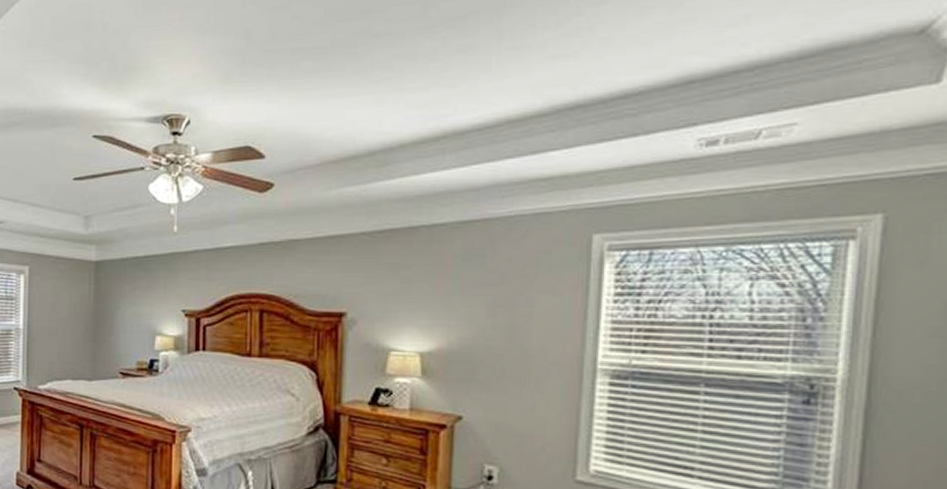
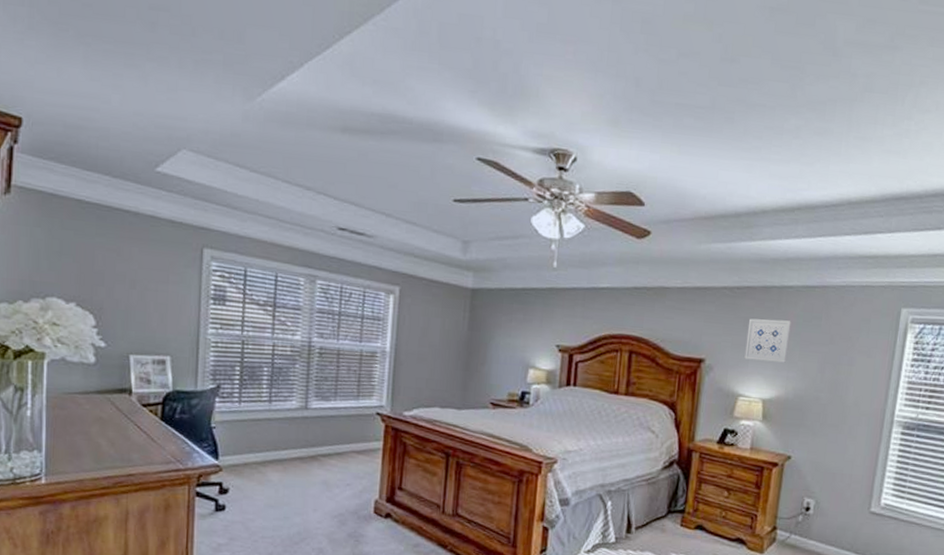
wall art: none [393,262,448,310] -> present [744,318,791,363]

